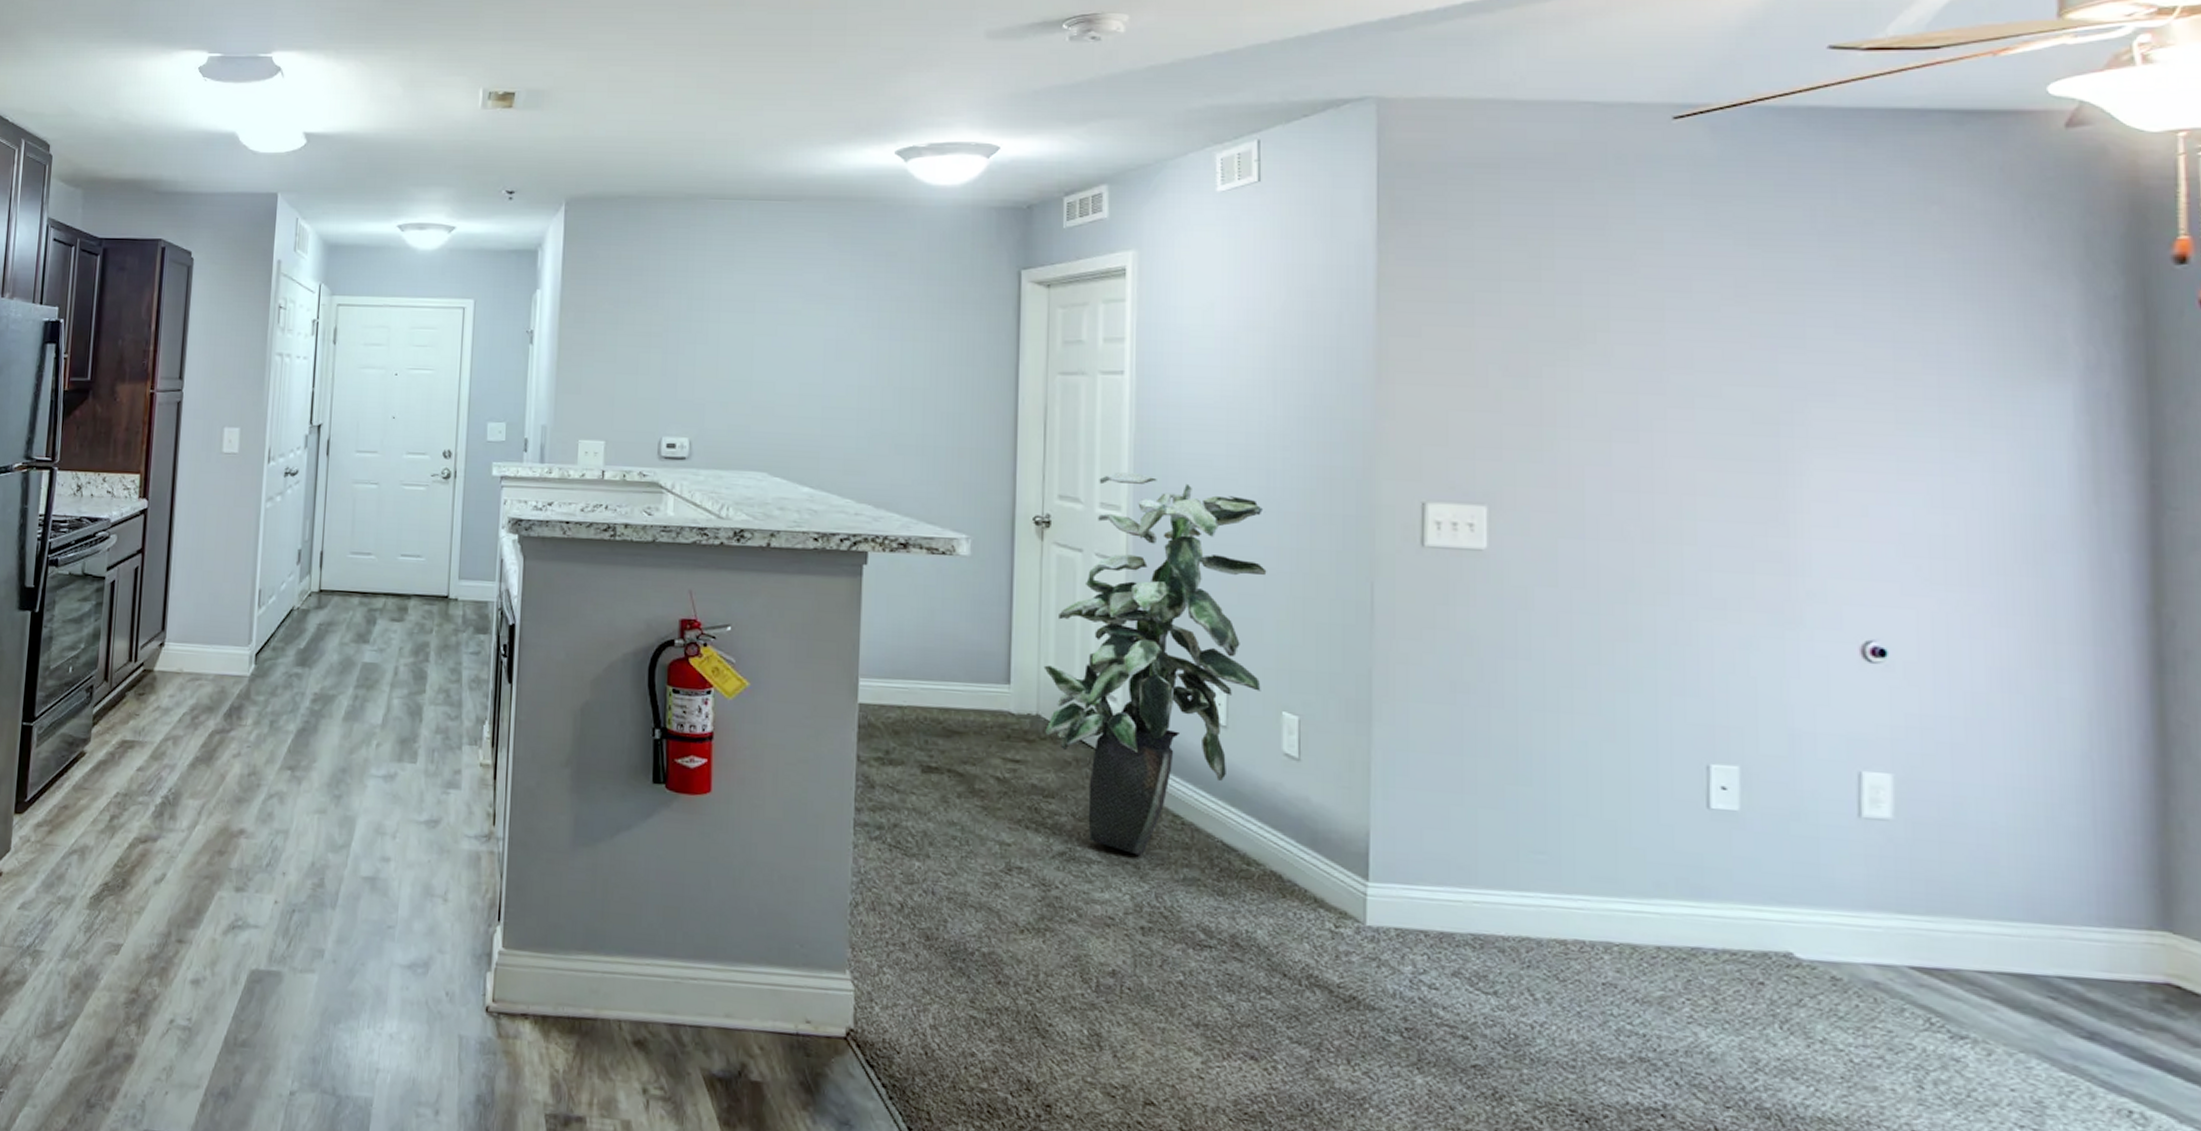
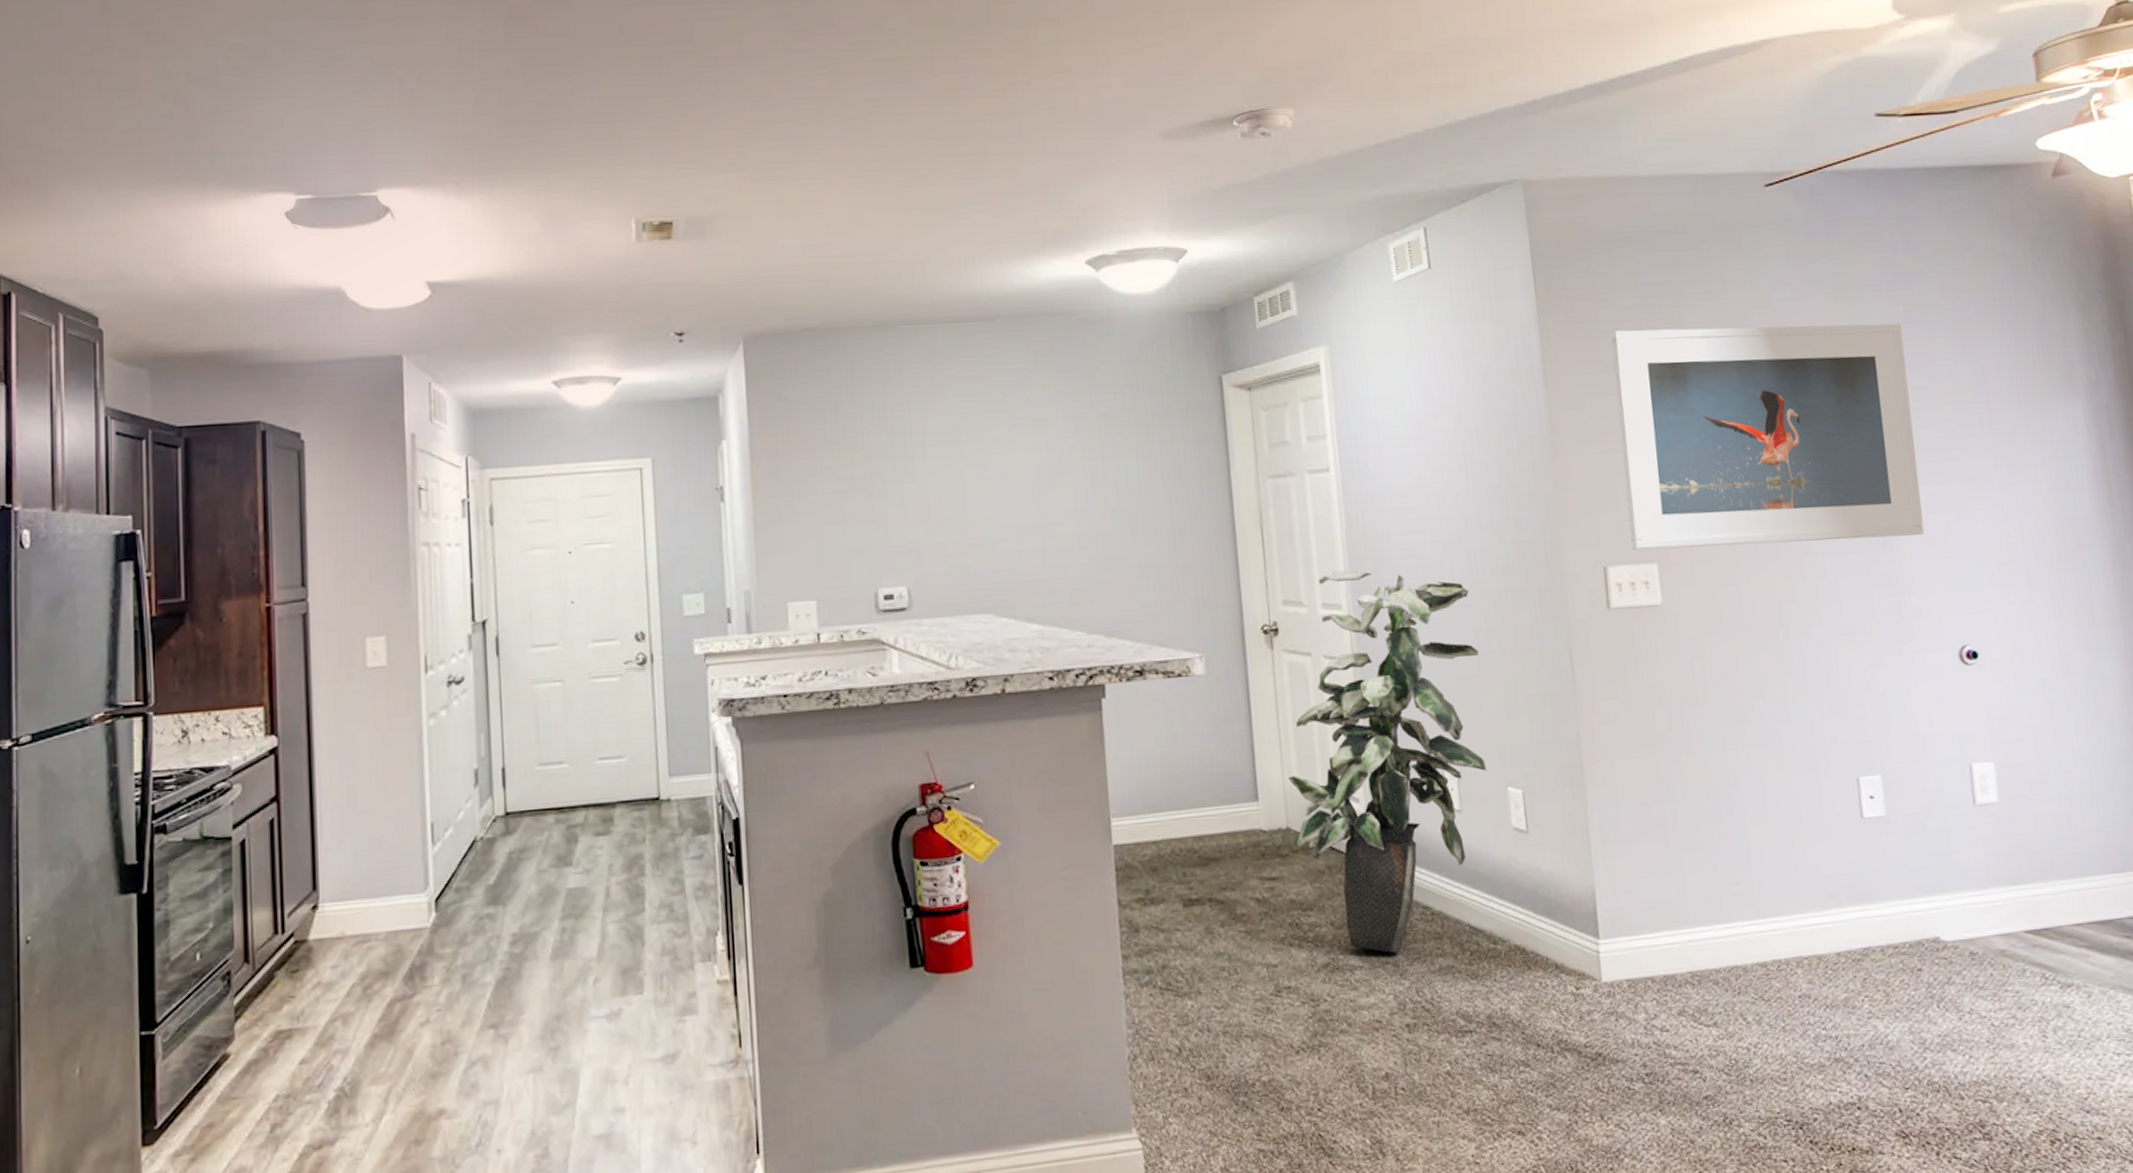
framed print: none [1459,259,1833,513] -> present [1610,323,1925,551]

